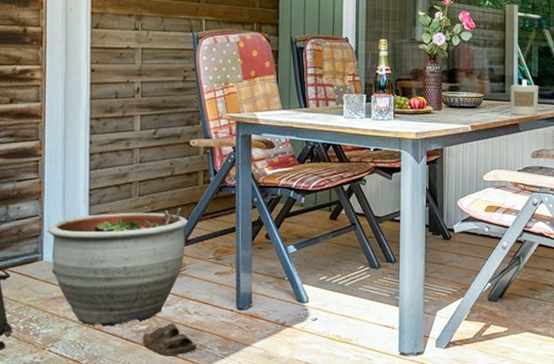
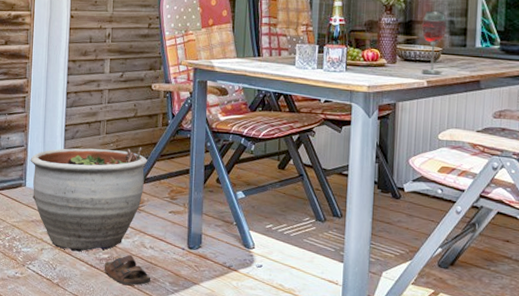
wineglass: none [463,59,488,120] -> present [421,10,448,75]
candle: present [510,79,539,115] -> none [471,33,505,72]

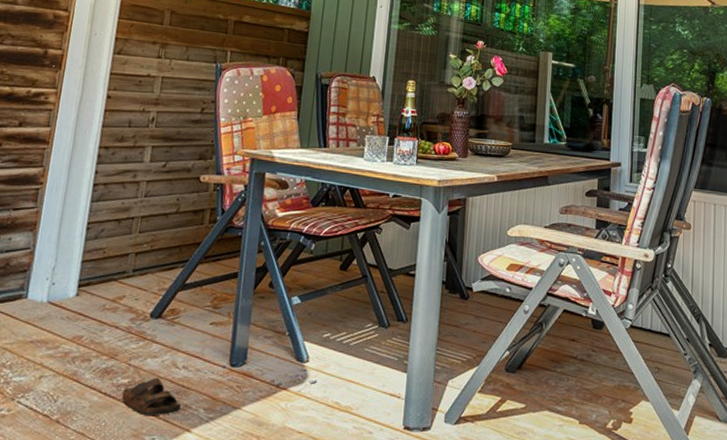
planter pot: present [30,146,147,252] -> none [35,247,188,377]
wineglass: present [421,10,448,75] -> none [491,106,518,170]

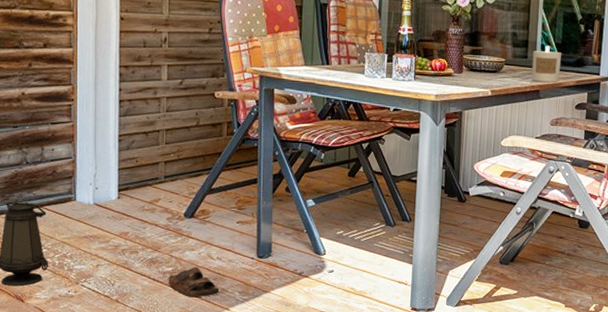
candle: none [539,130,571,168] -> present [531,46,562,82]

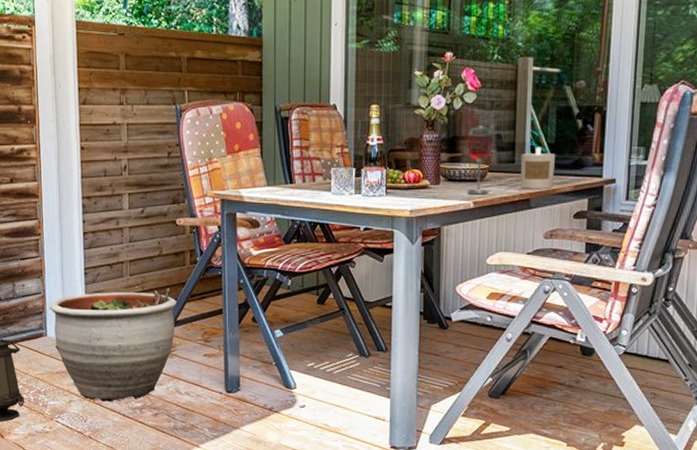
planter pot: none [80,156,212,266] -> present [49,287,176,402]
sandal: present [168,266,220,297] -> none [138,401,189,433]
wineglass: none [486,22,511,85] -> present [466,124,494,195]

